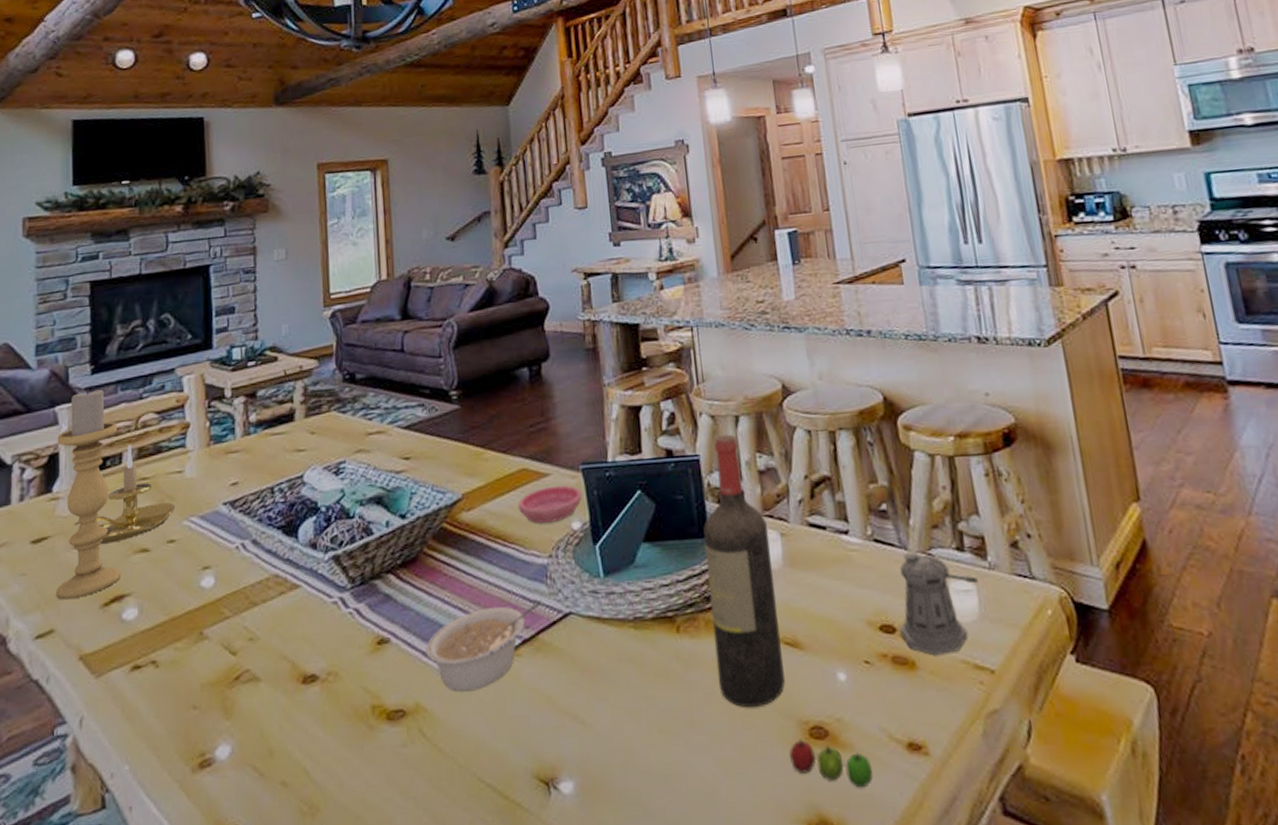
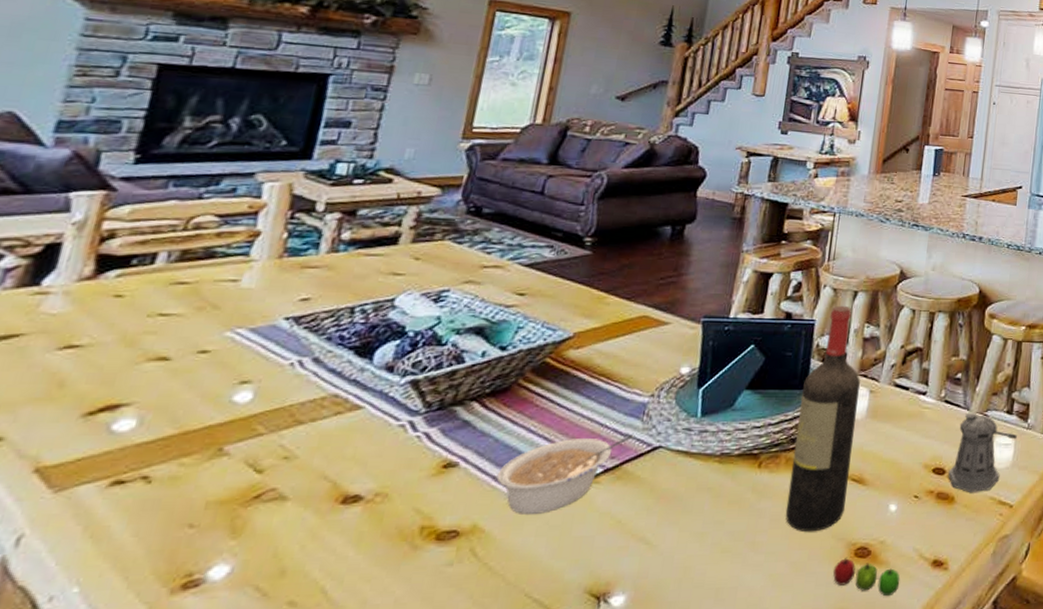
candle holder: present [56,388,121,600] -> none [16,177,159,405]
candle holder: present [74,445,175,544] -> none [65,245,218,348]
saucer: present [518,485,582,524] -> none [630,333,697,367]

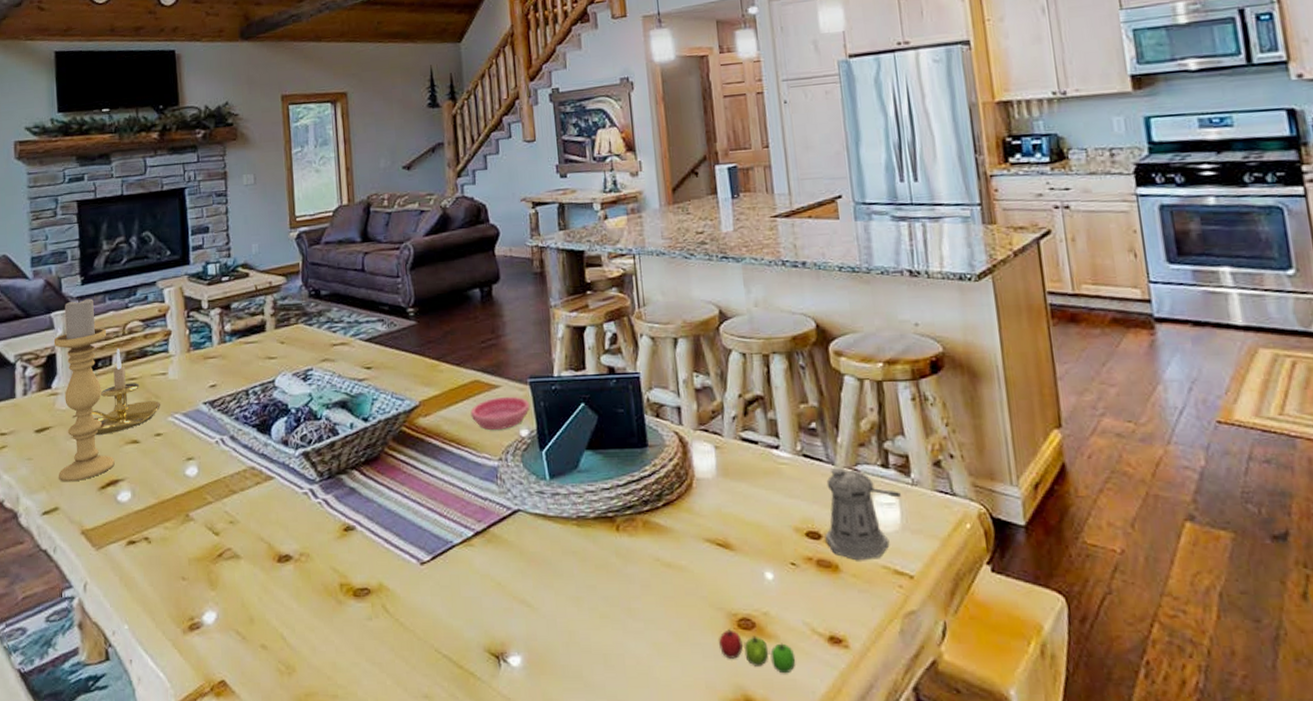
candle holder: none [16,177,159,405] -> present [53,297,115,482]
candle holder: none [65,245,218,348] -> present [72,349,160,435]
legume: present [496,434,634,514] -> none [387,498,493,575]
saucer: none [630,333,697,367] -> present [470,396,530,431]
wine bottle: present [785,305,860,532] -> none [643,354,716,600]

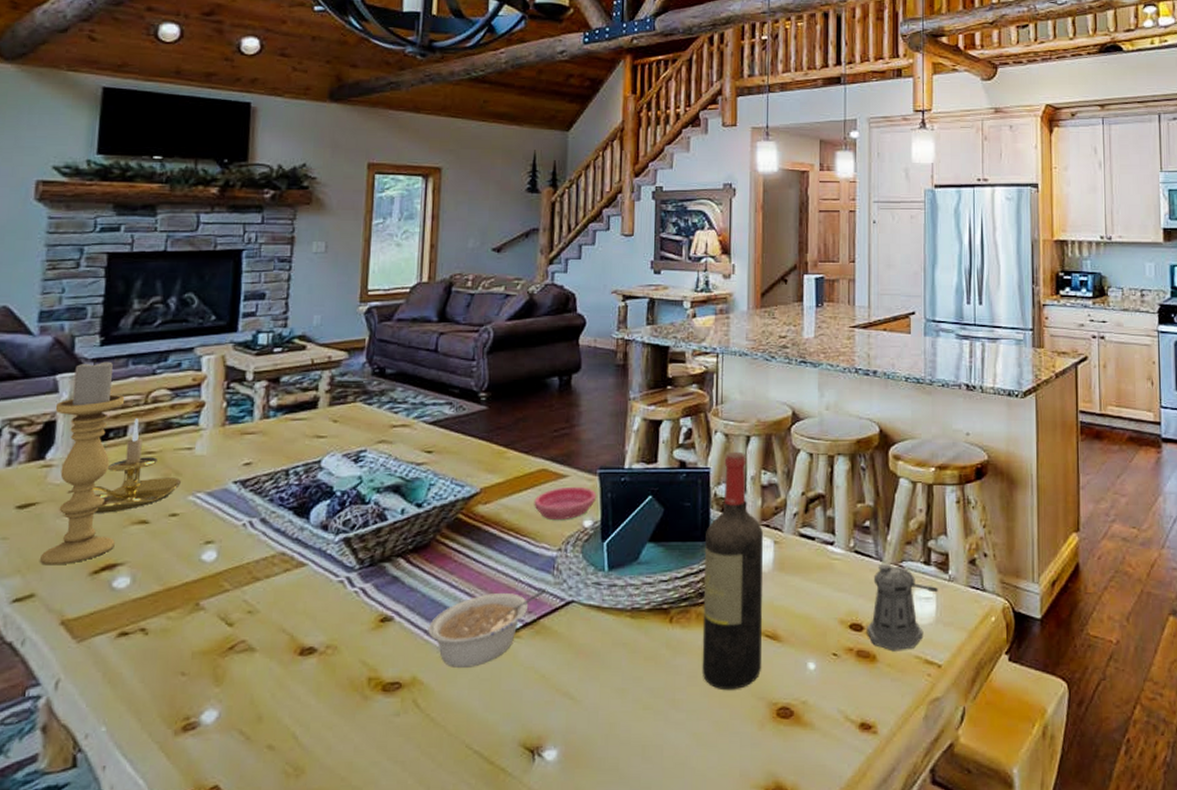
legume: none [387,498,493,575] -> present [428,589,547,668]
wine bottle: none [643,354,716,600] -> present [702,451,763,691]
apple: present [719,628,796,674] -> none [757,717,827,760]

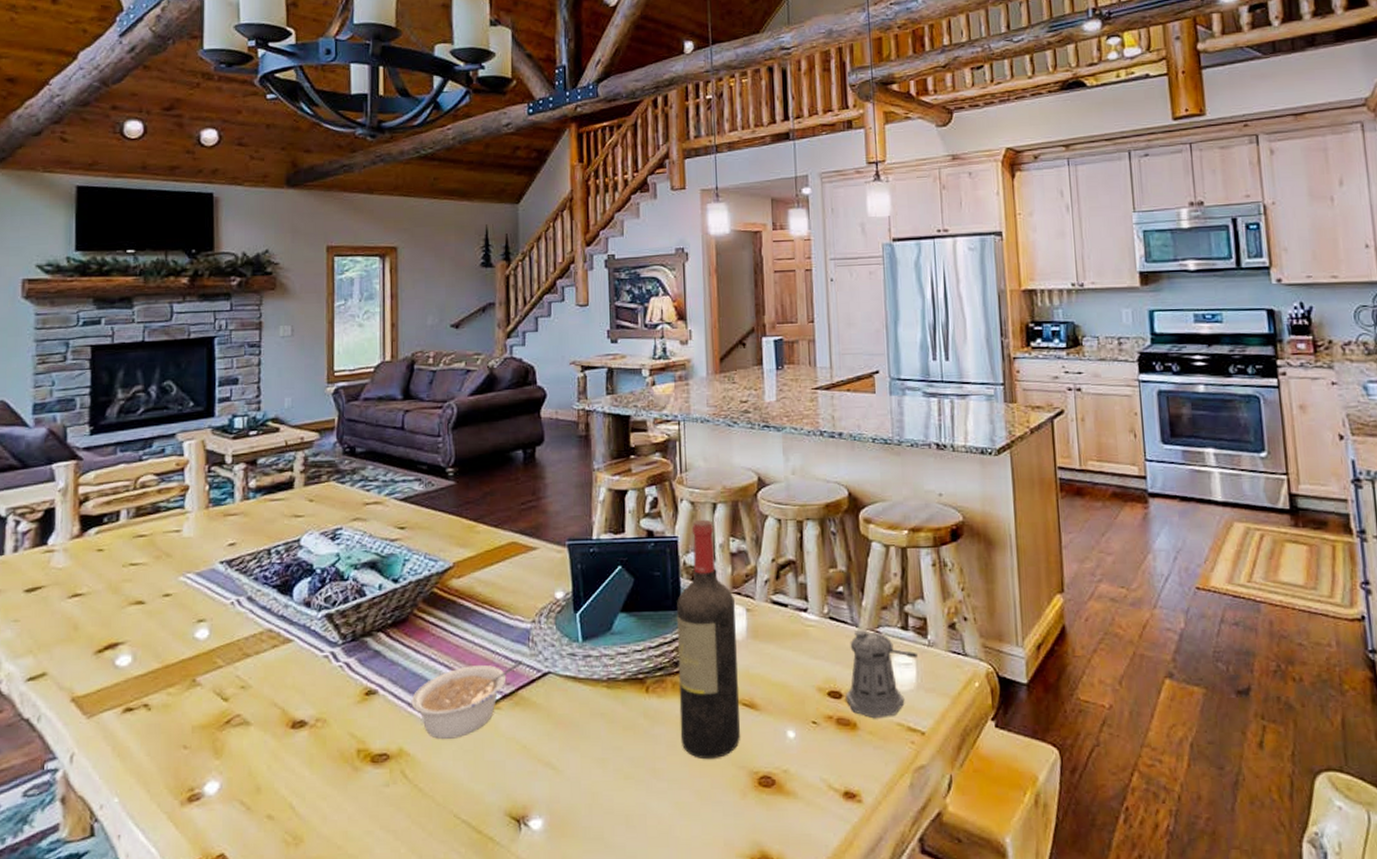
candle holder: present [40,359,125,566] -> none [49,447,116,646]
candle holder: present [67,419,181,513] -> none [69,504,171,595]
saucer: present [534,486,596,521] -> none [506,558,566,593]

